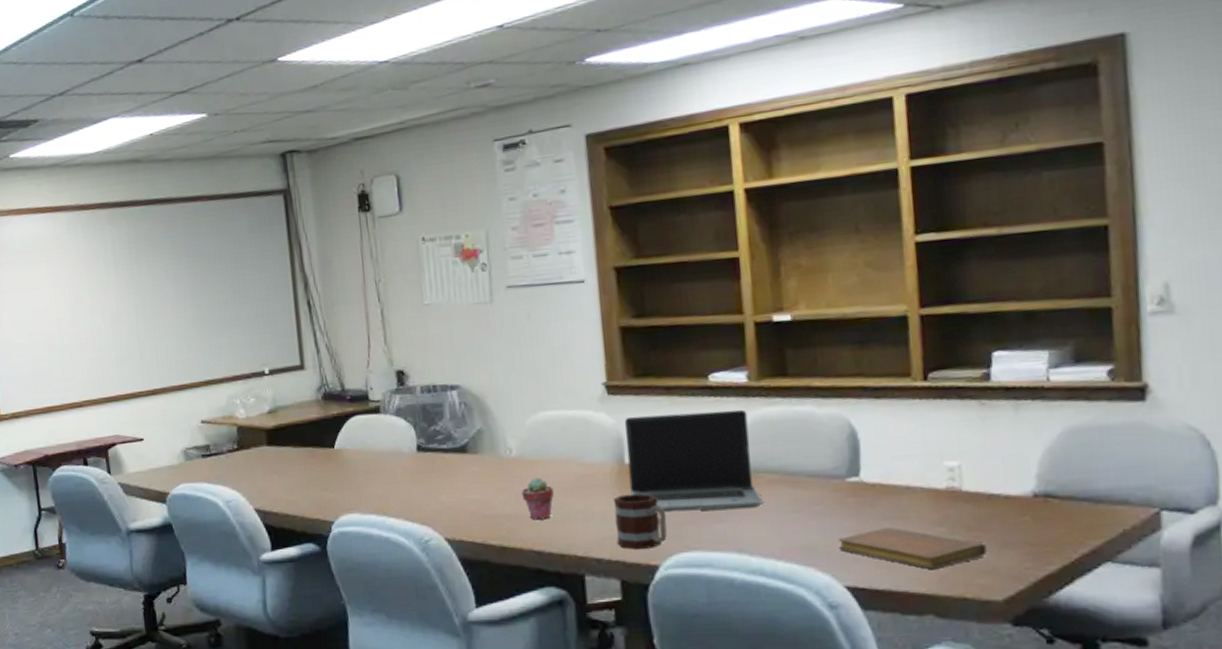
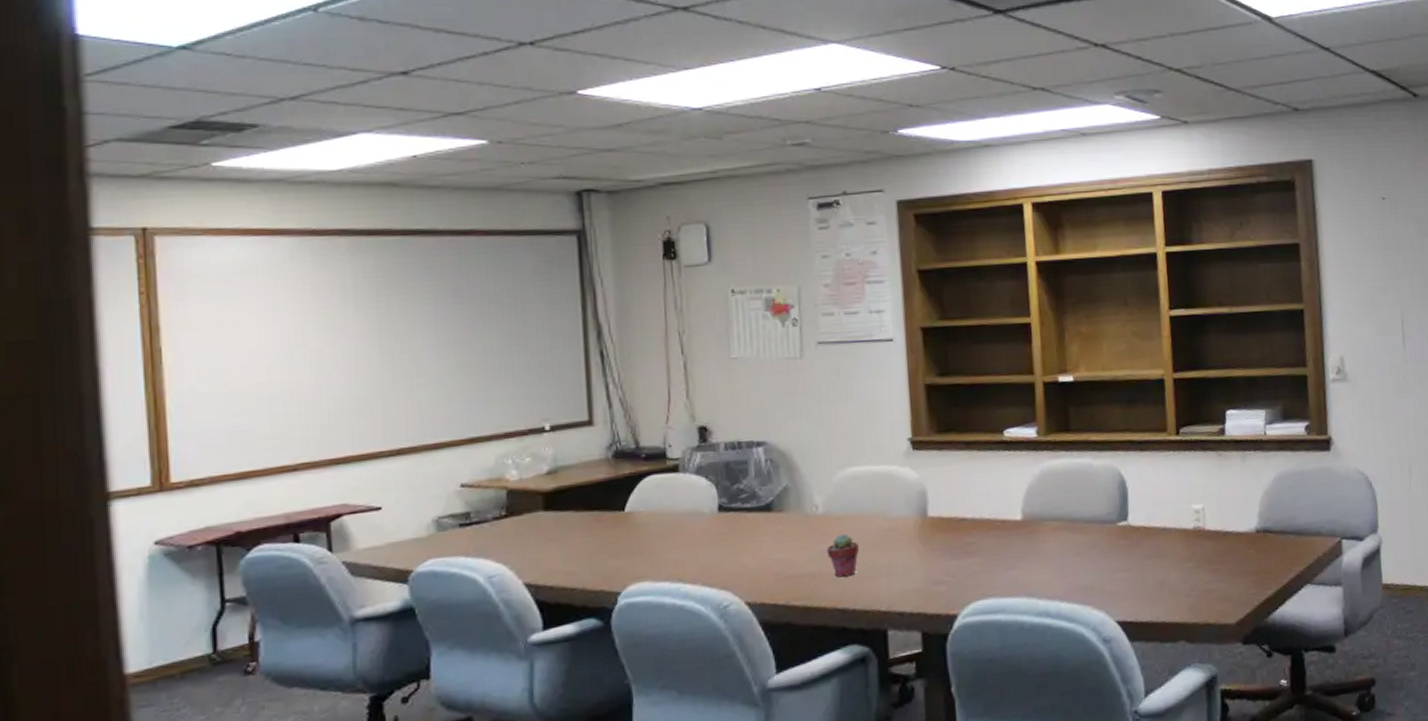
mug: present [613,493,667,550] -> none [916,545,965,601]
laptop computer: present [624,410,764,512] -> none [927,463,1050,562]
notebook: present [838,527,987,569] -> none [1110,565,1224,600]

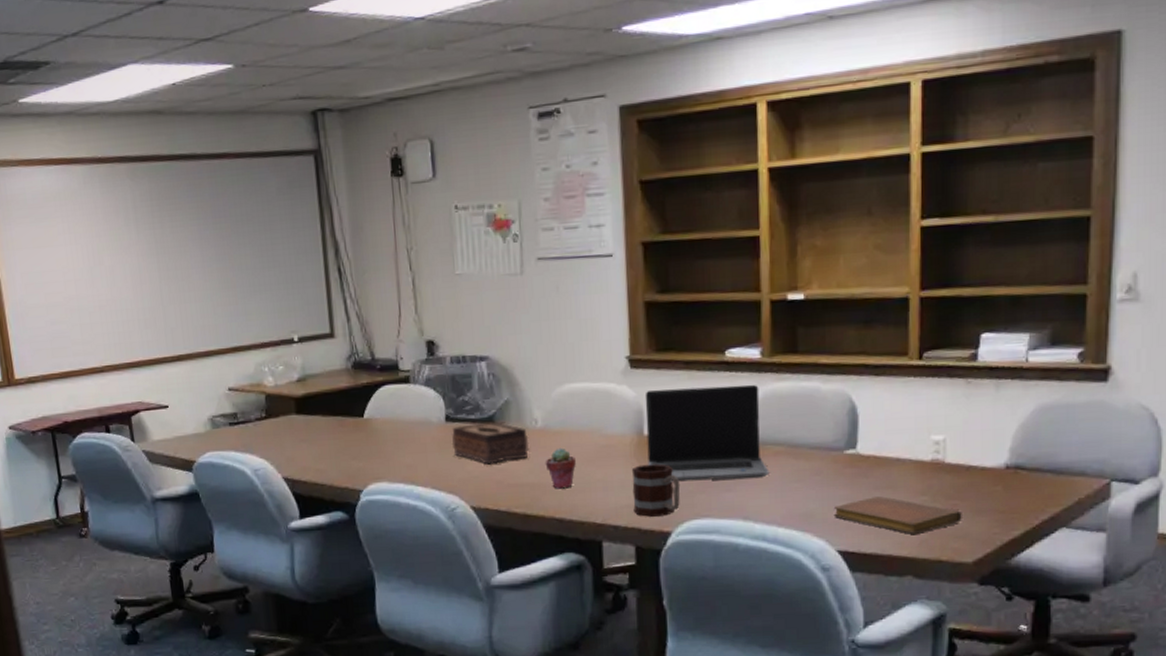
tissue box: none [724,509,810,556] -> present [451,421,530,465]
mug: none [916,545,965,601] -> present [631,464,681,517]
laptop computer: none [927,463,1050,562] -> present [645,384,770,482]
notebook: none [1110,565,1224,600] -> present [833,496,962,534]

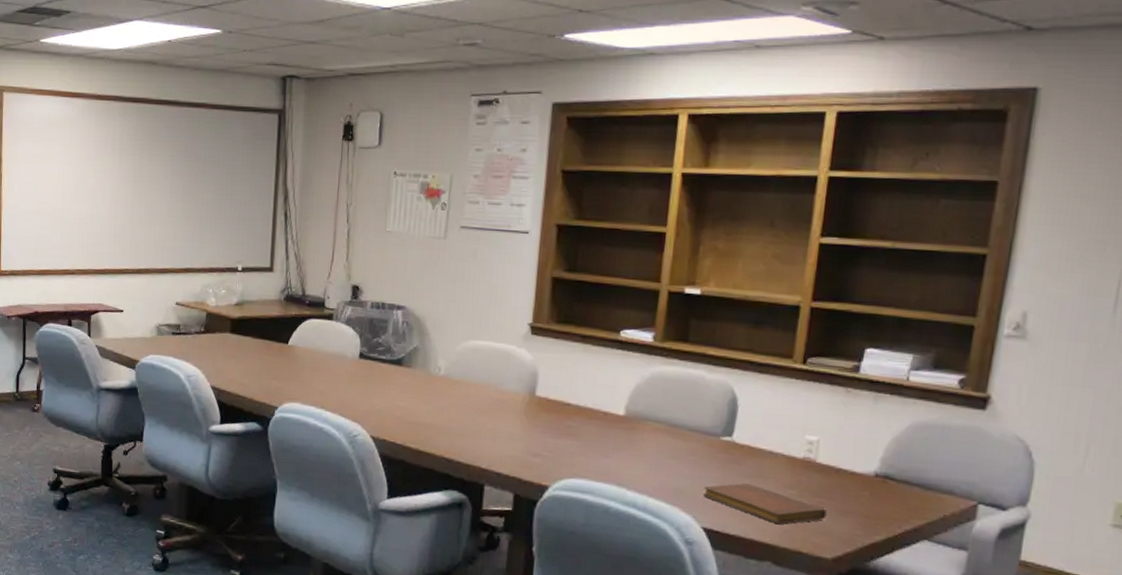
tissue box: present [451,421,530,465] -> none [361,363,431,402]
potted succulent: present [545,447,576,489] -> none [442,395,470,433]
mug: present [631,464,681,517] -> none [516,421,563,471]
laptop computer: present [645,384,770,482] -> none [536,357,648,451]

